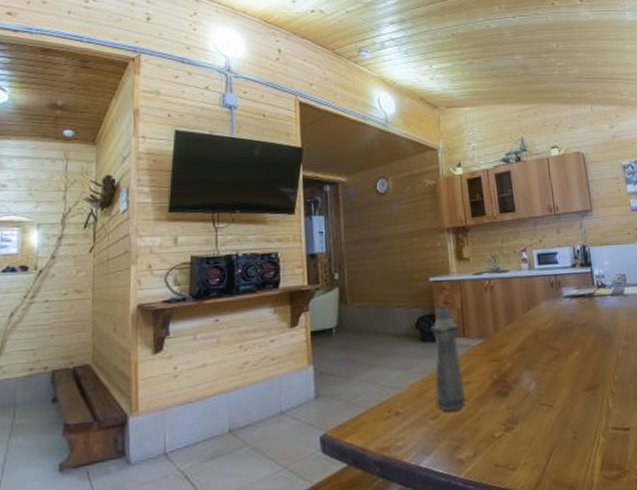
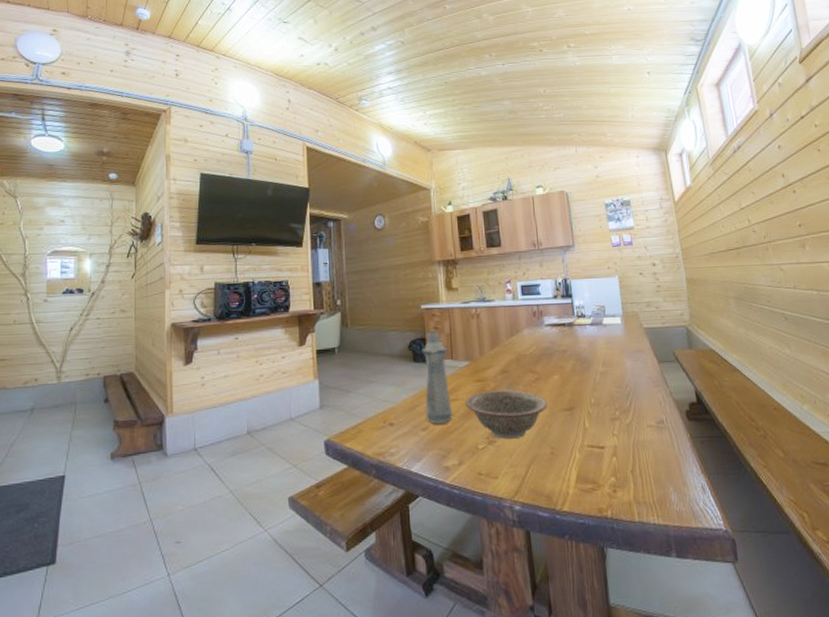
decorative bowl: none [479,369,568,425] -> present [464,390,548,439]

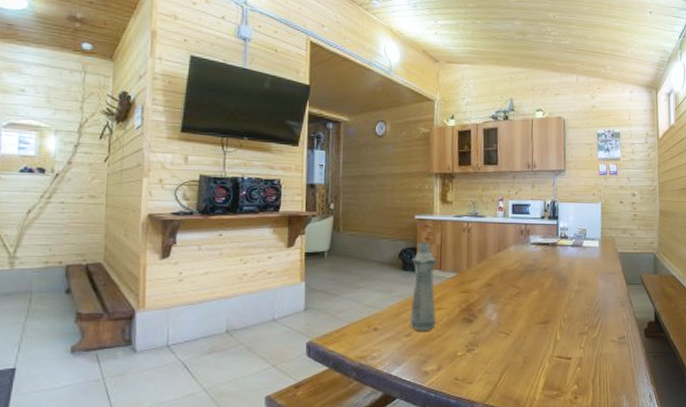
decorative bowl: present [464,390,548,439] -> none [448,302,525,347]

